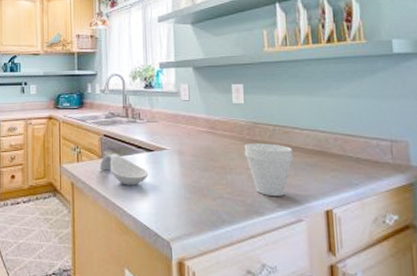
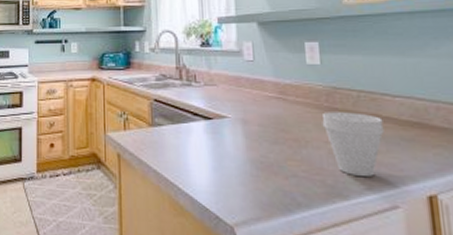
spoon rest: present [100,154,149,185] -> none [150,121,207,159]

